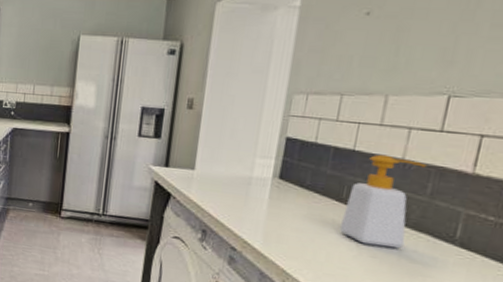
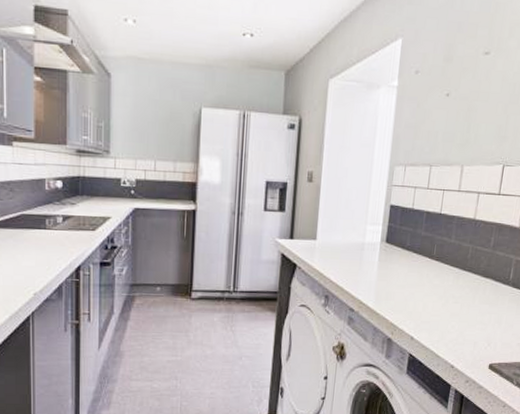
soap bottle: present [339,154,427,249] -> none [432,216,490,294]

